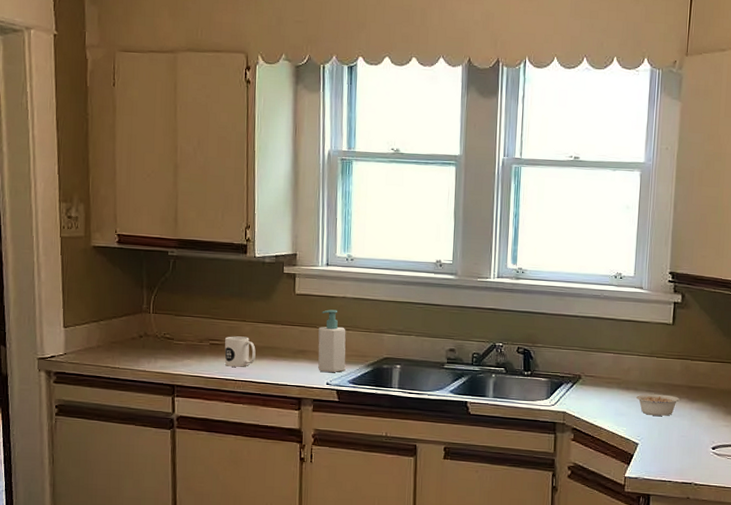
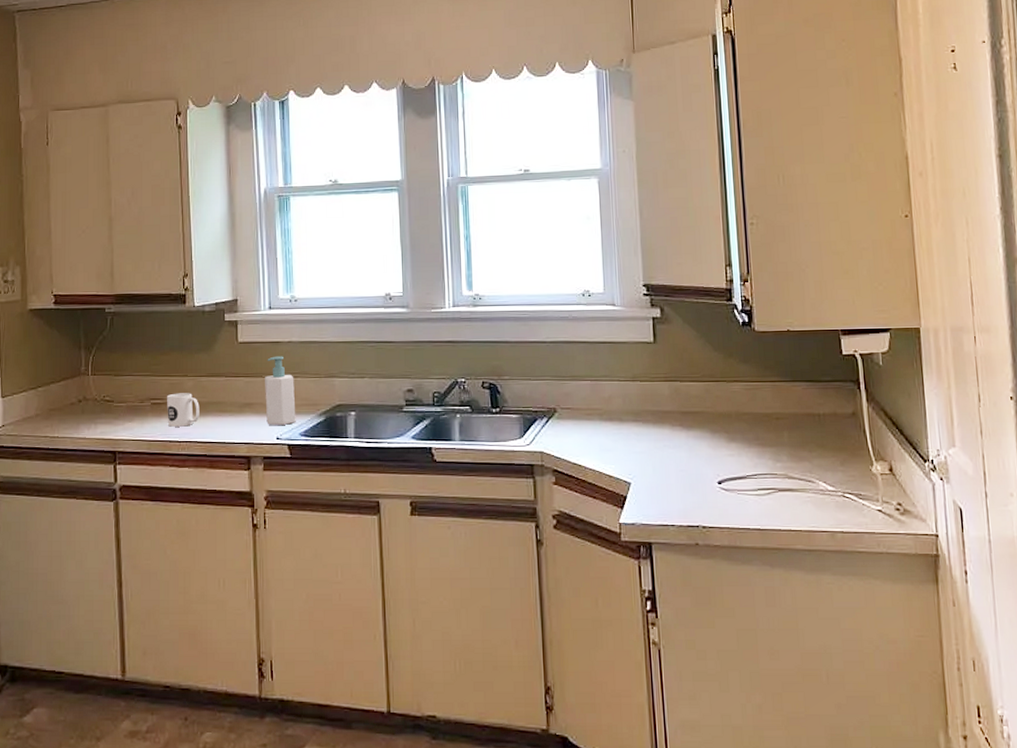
legume: present [636,394,687,416] -> none [622,423,681,449]

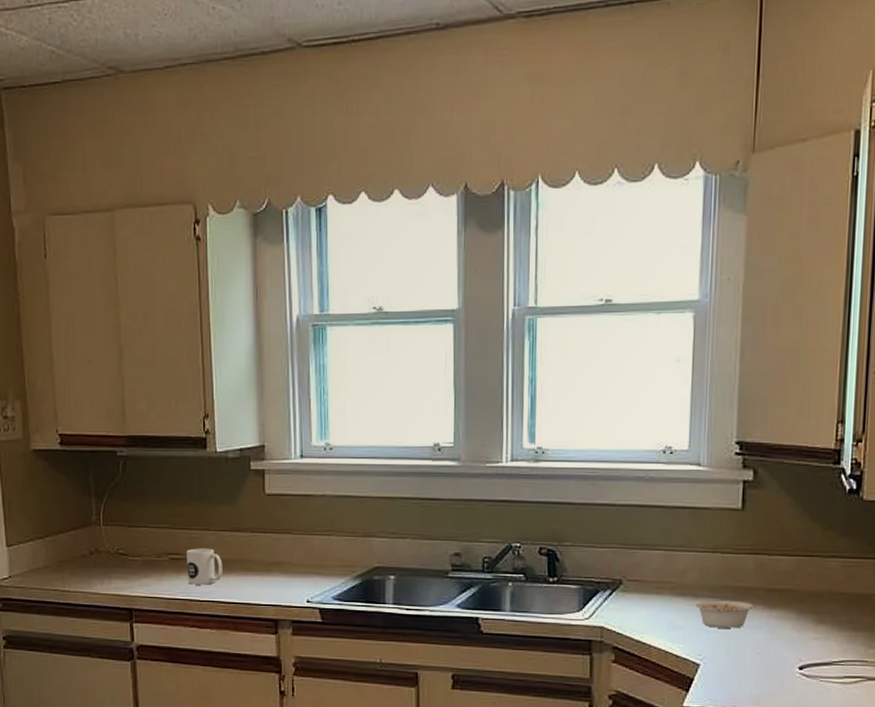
soap bottle: present [265,356,296,425] -> none [295,511,329,587]
legume: none [622,423,681,449] -> present [696,600,764,628]

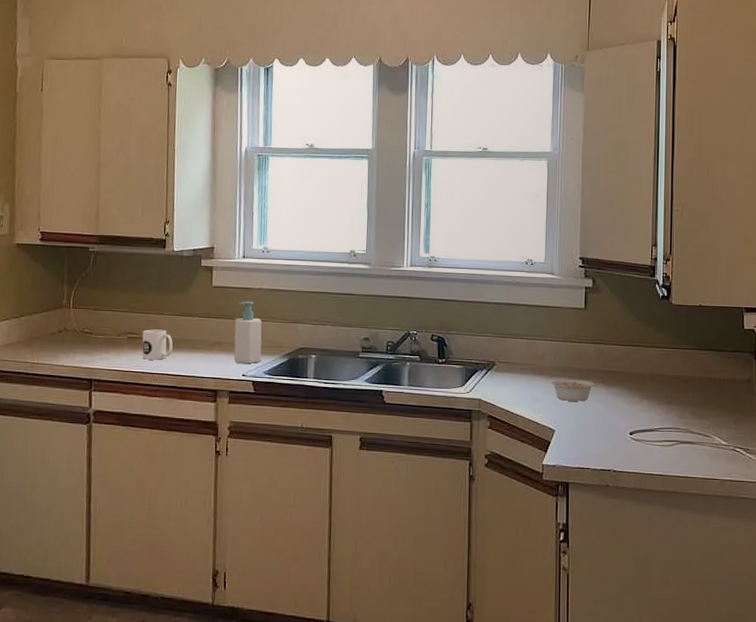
soap bottle: none [295,511,329,587] -> present [234,301,262,363]

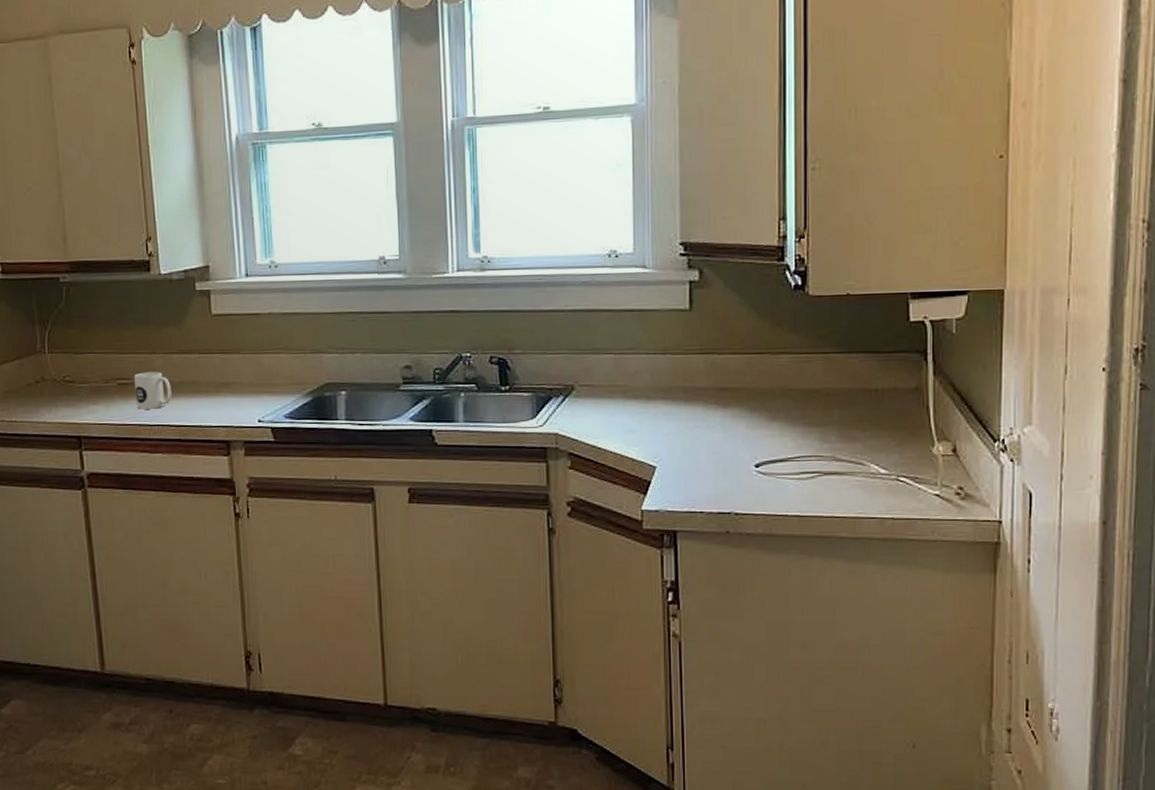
soap bottle: present [234,301,262,363] -> none [243,330,280,407]
legume: present [551,379,602,401] -> none [649,401,716,429]

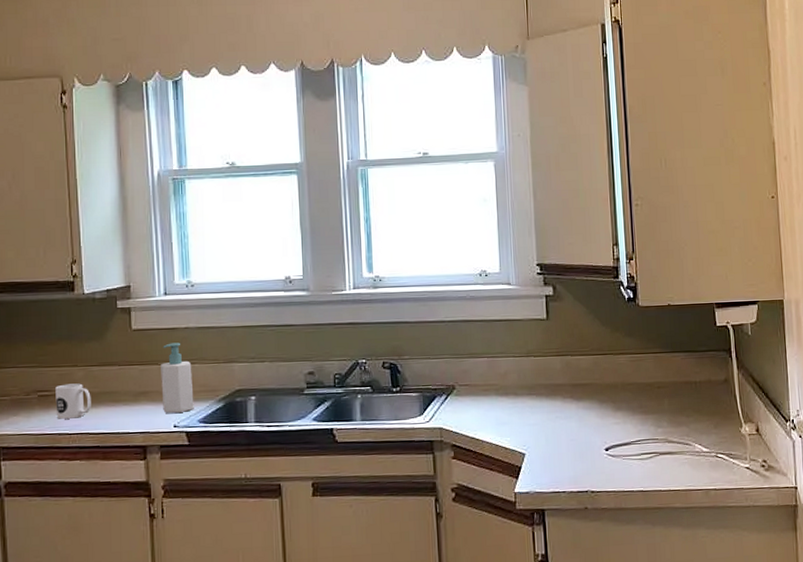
soap bottle: none [243,330,280,407] -> present [161,342,194,413]

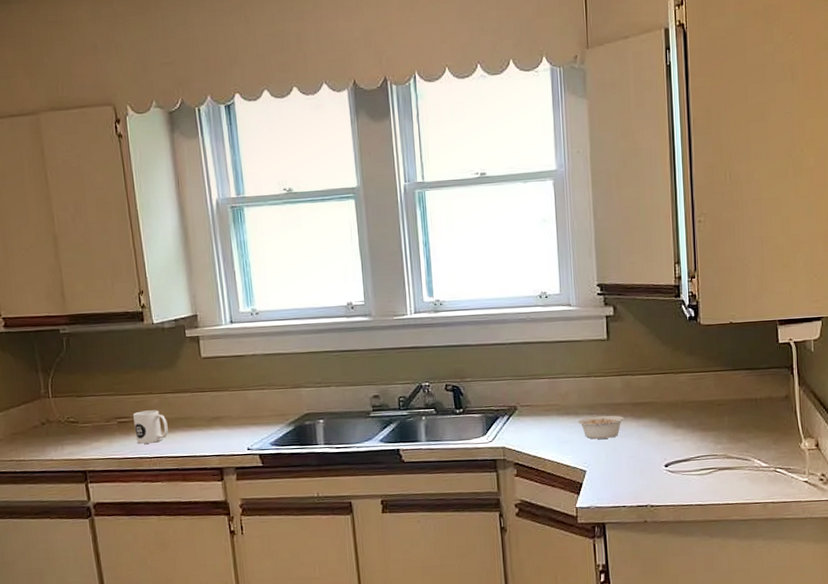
soap bottle: present [161,342,194,413] -> none [231,369,266,437]
legume: none [517,396,572,421] -> present [578,415,632,439]

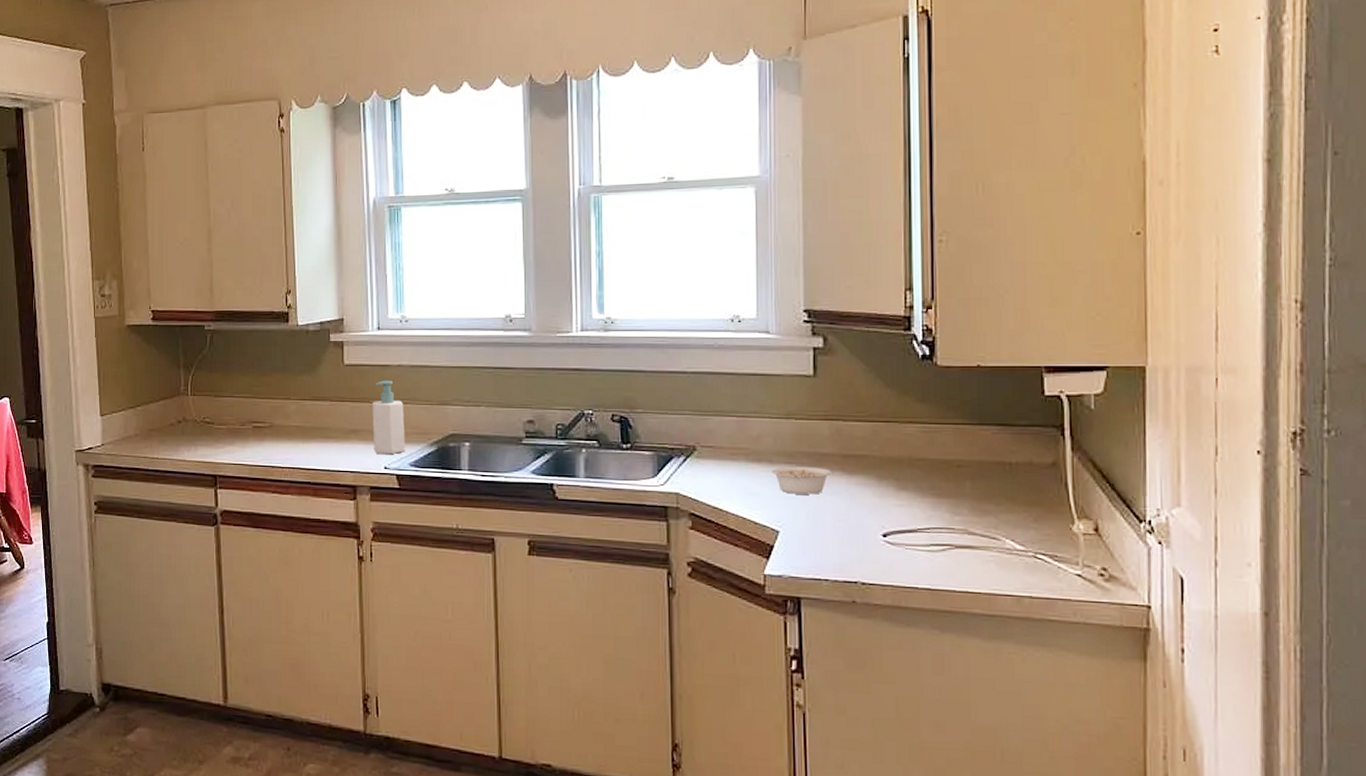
mug: present [133,410,168,444] -> none [269,417,303,452]
soap bottle: none [231,369,266,437] -> present [372,380,405,454]

